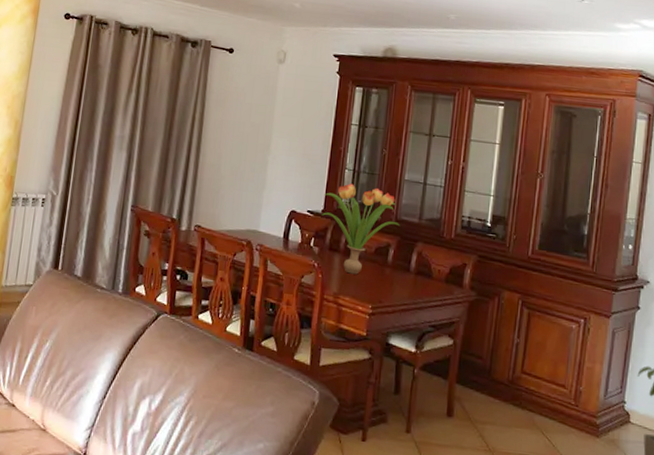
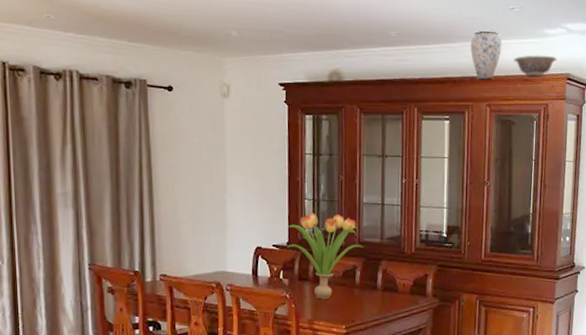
decorative urn: none [533,19,568,71] -> present [470,29,502,81]
decorative bowl: none [579,48,629,72] -> present [513,55,558,78]

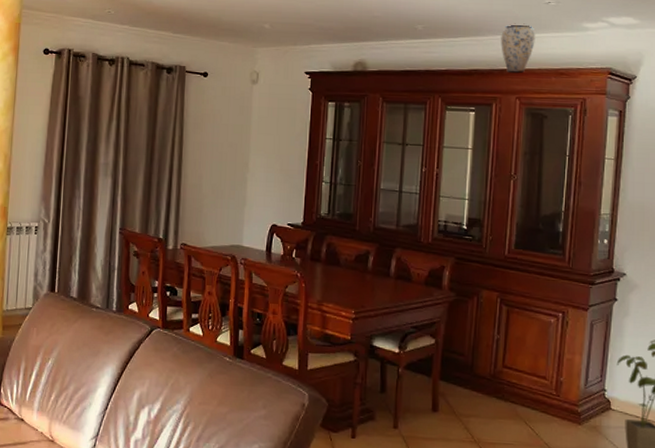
flower arrangement: present [287,213,363,300] -> none [302,195,378,282]
decorative bowl: present [513,55,558,78] -> none [547,49,598,72]

